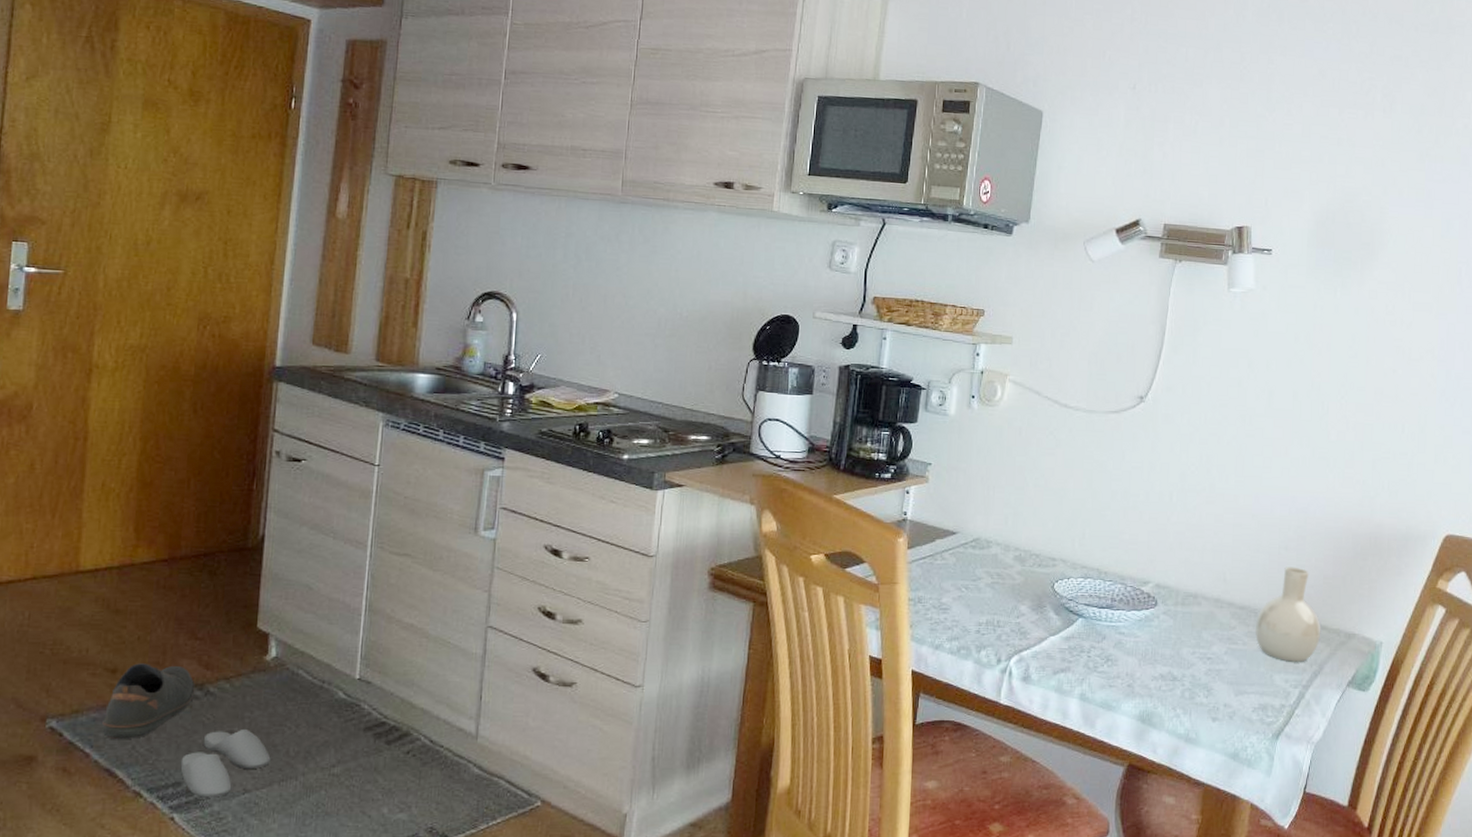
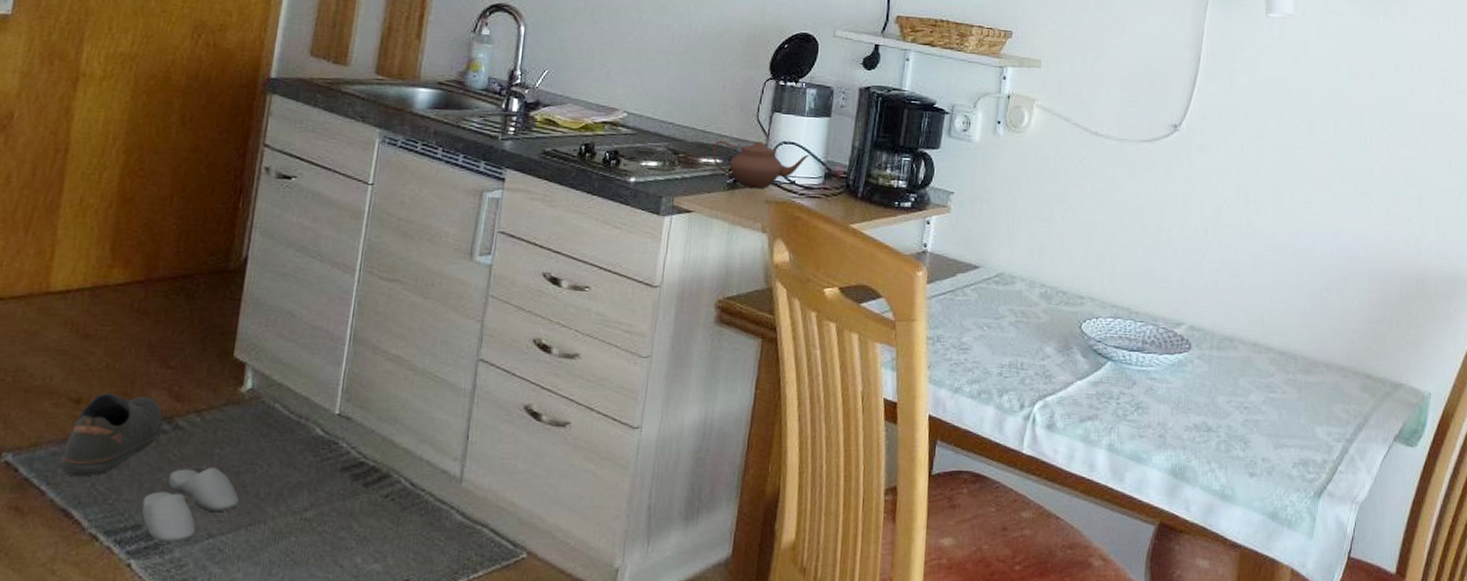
teapot: none [701,418,794,463] -> present [712,140,810,188]
vase: present [1254,566,1321,662] -> none [1295,309,1366,413]

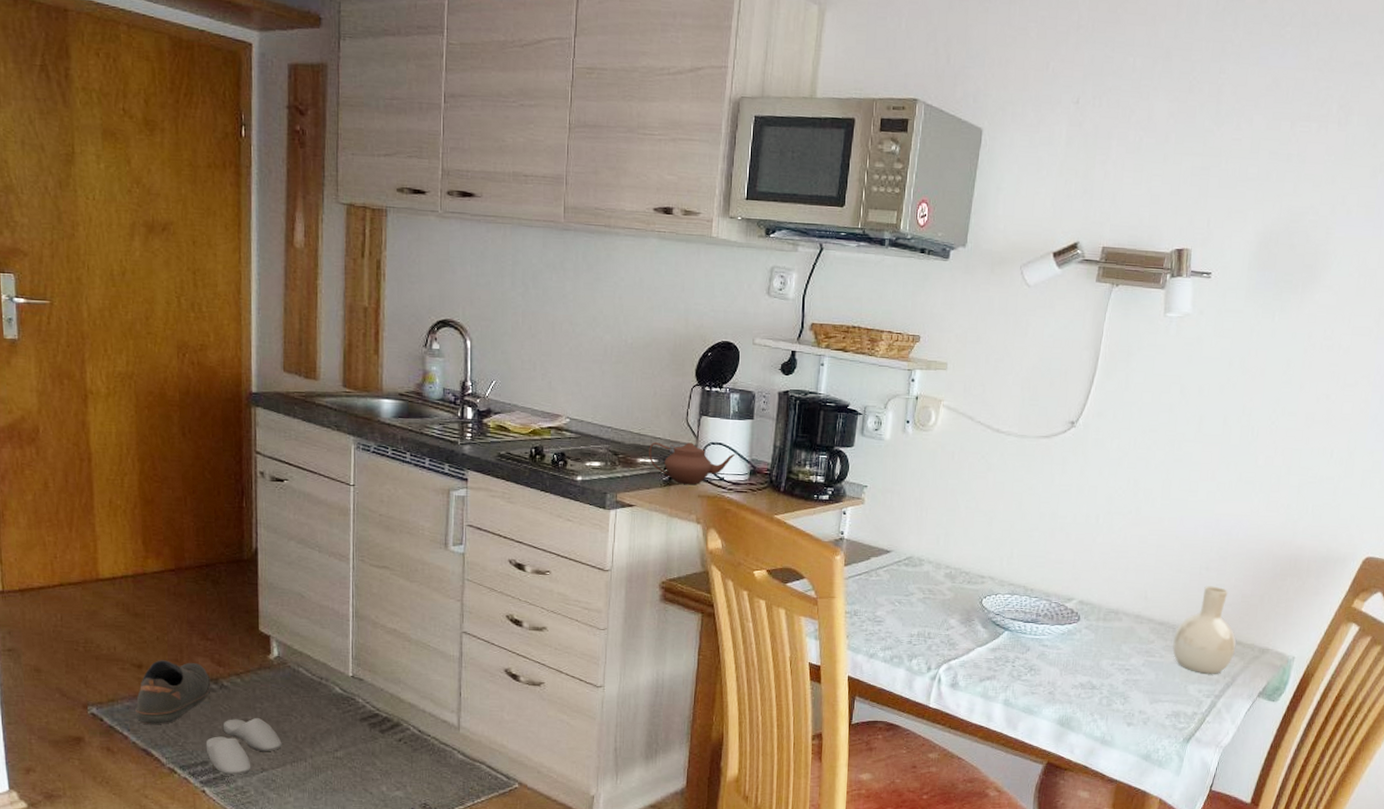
vase: none [1295,309,1366,413] -> present [1172,586,1236,674]

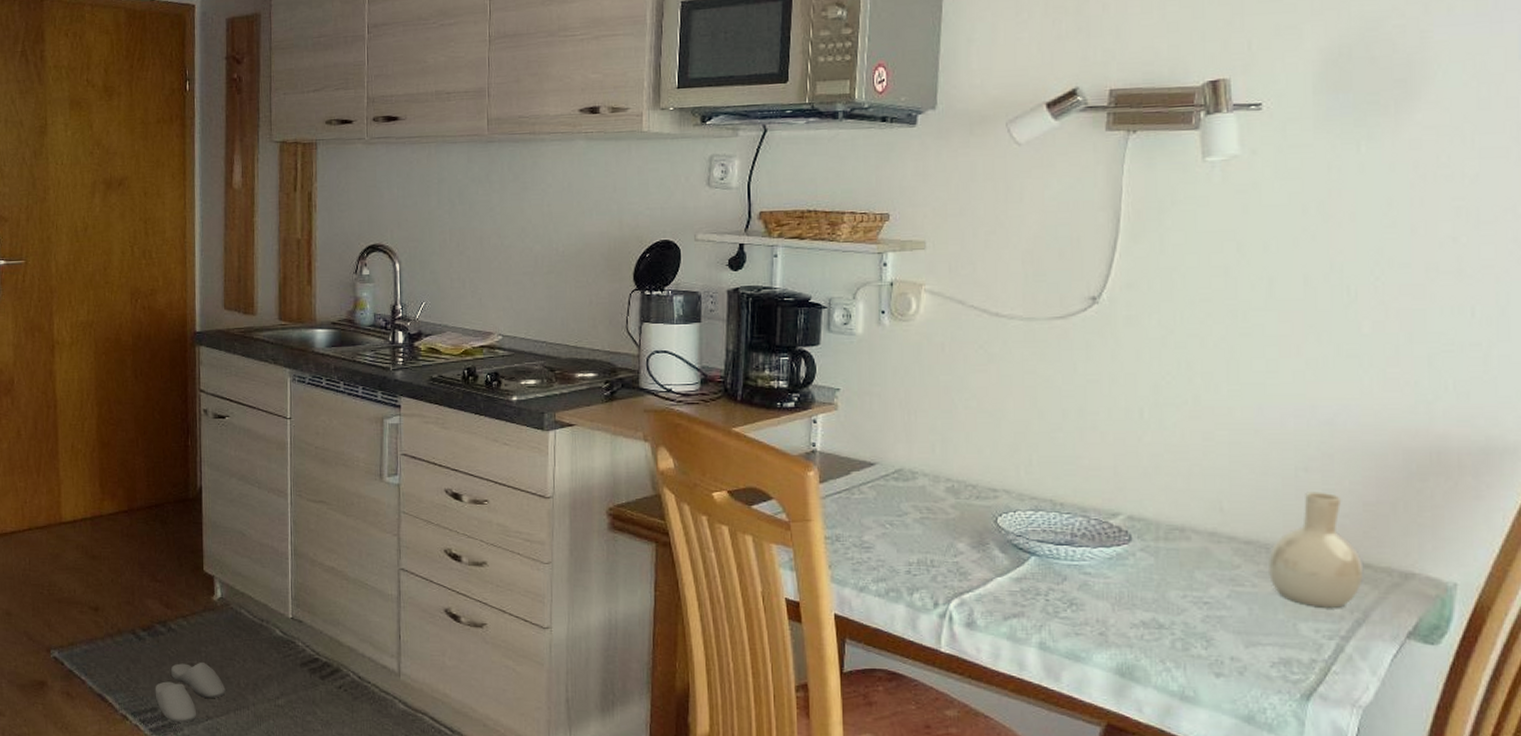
shoe: present [135,660,211,724] -> none [92,602,160,669]
teapot: present [649,442,736,484] -> none [587,352,684,398]

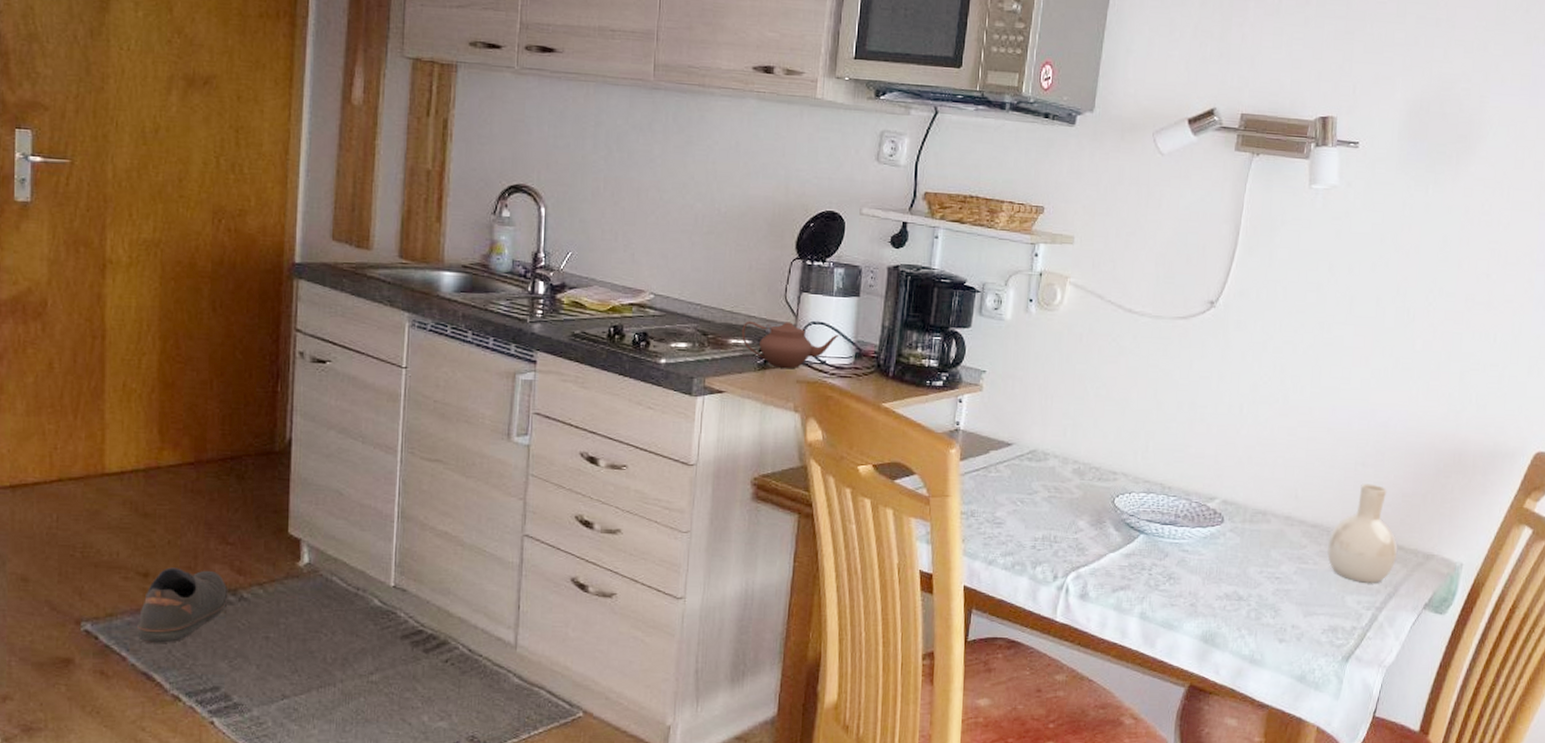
shoe: none [92,602,160,669] -> present [137,567,229,643]
slippers: present [155,661,226,723] -> none [217,634,308,703]
teapot: none [587,352,684,398] -> present [742,321,840,368]

